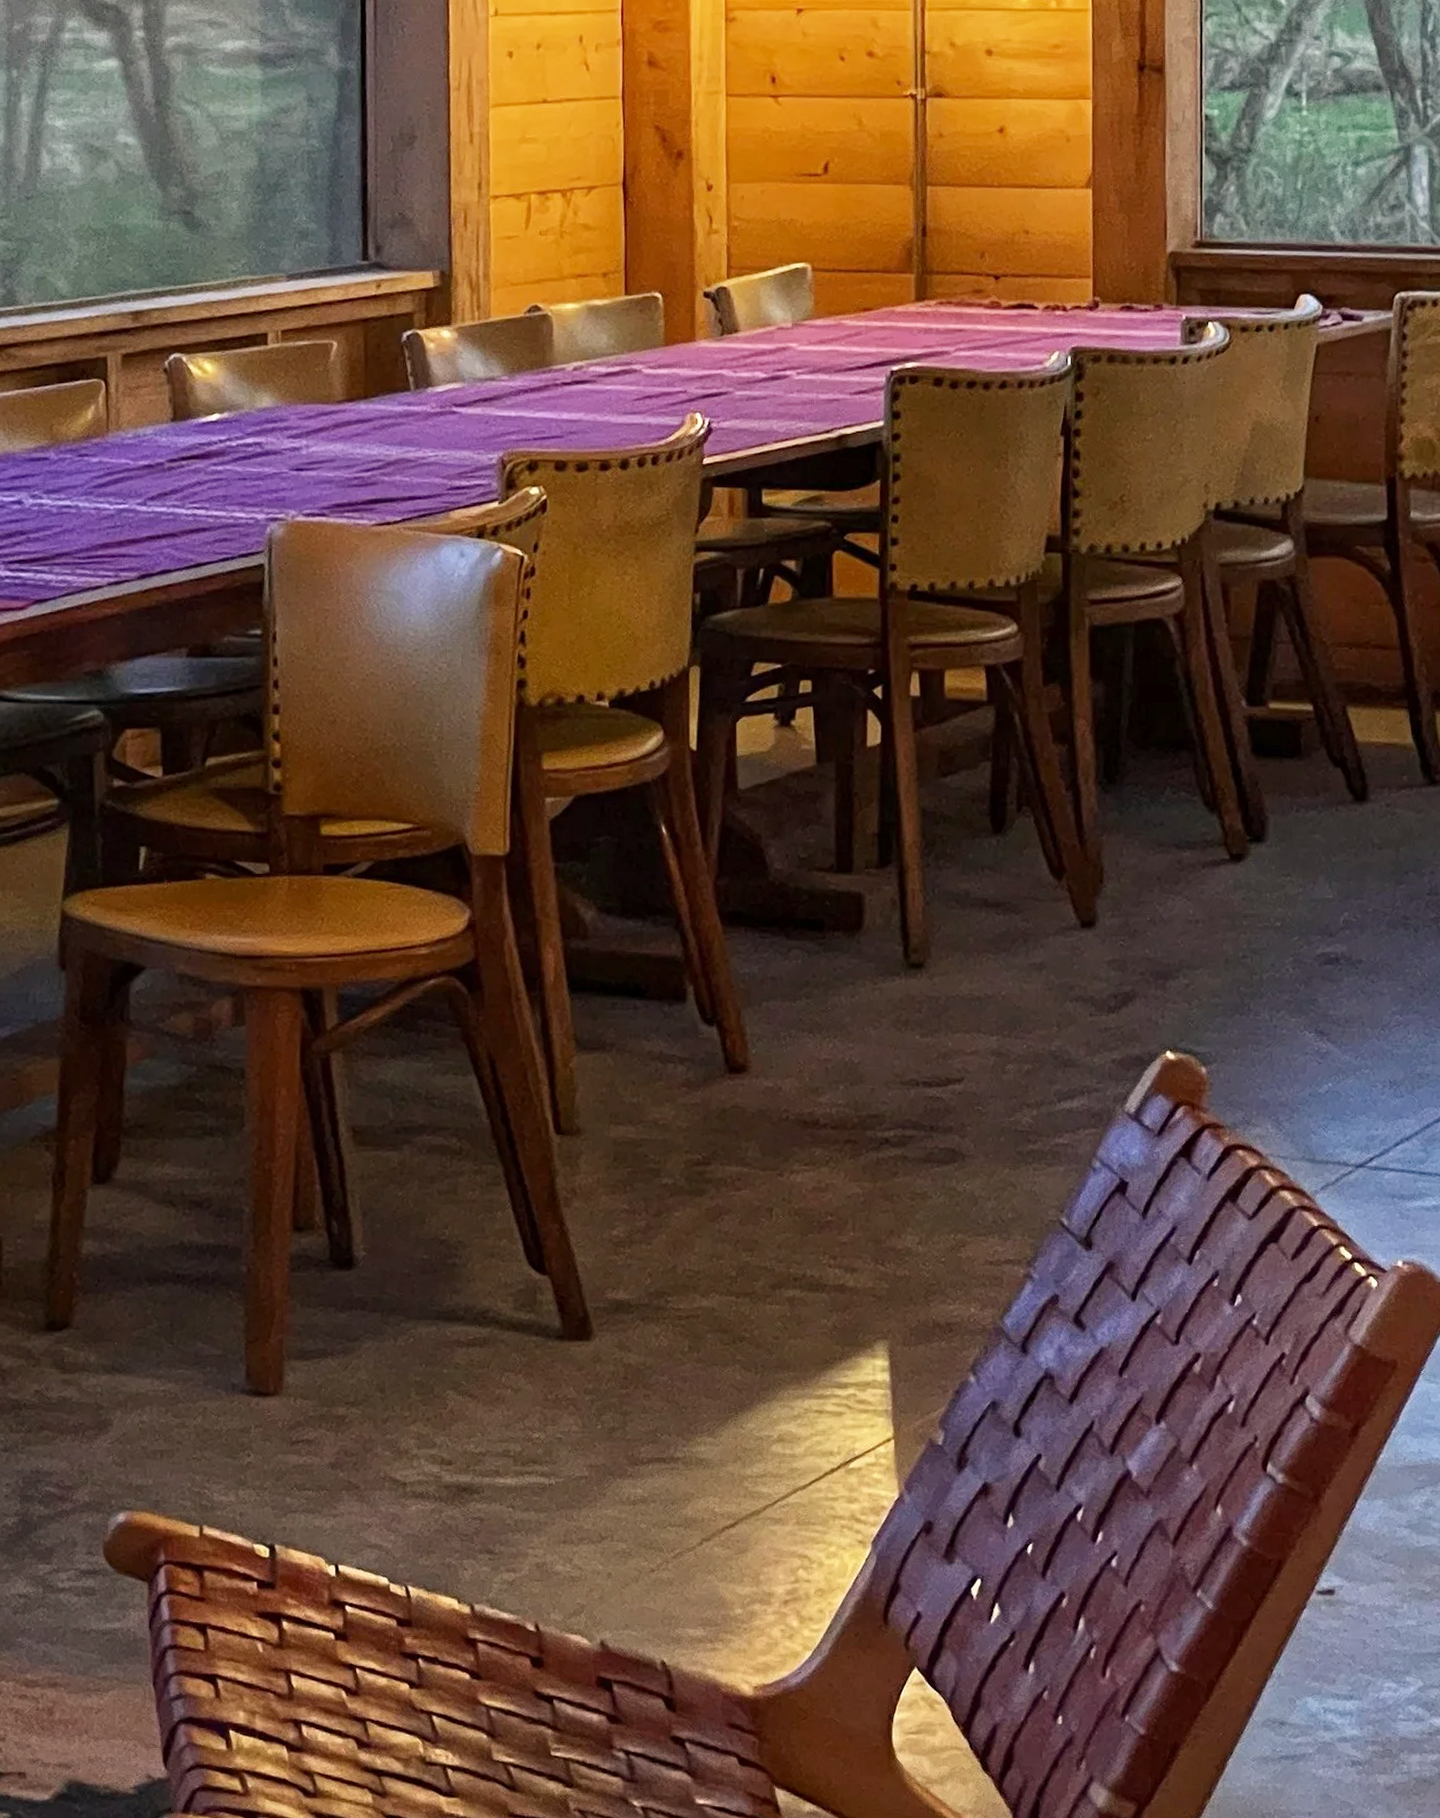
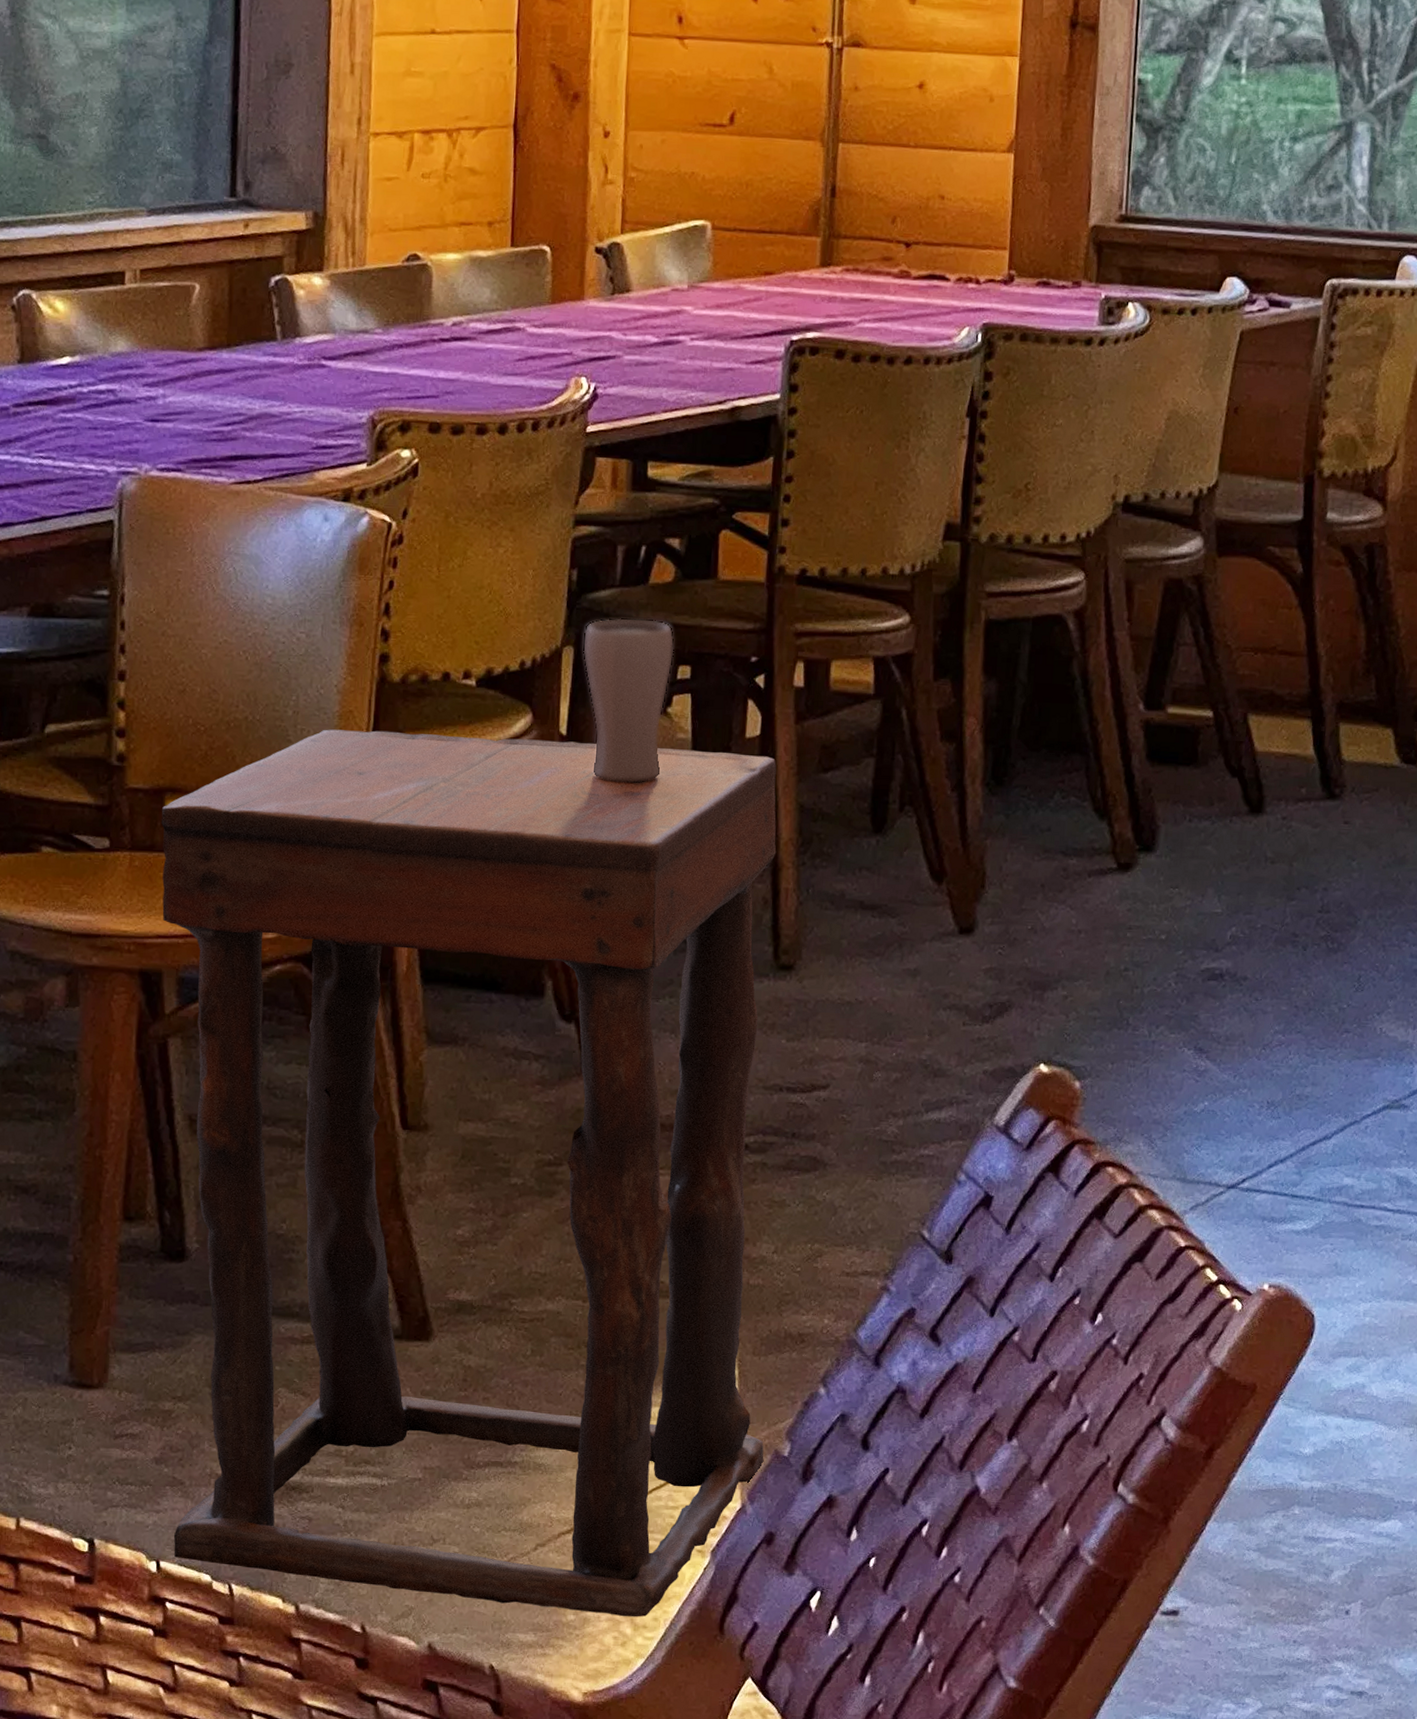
side table: none [316,752,920,1610] -> present [160,729,777,1617]
drinking glass: none [708,636,795,792] -> present [582,617,675,782]

